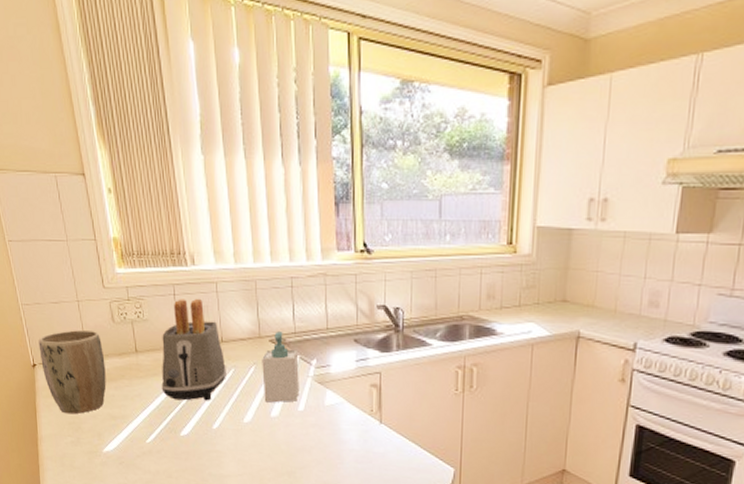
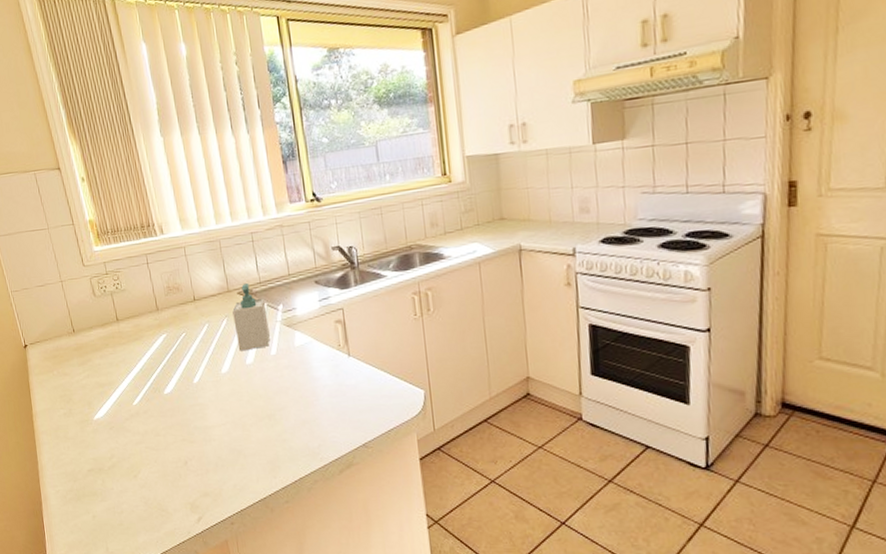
plant pot: present [38,329,107,414] -> none [28,306,93,388]
toaster: present [161,298,226,401] -> none [139,263,202,361]

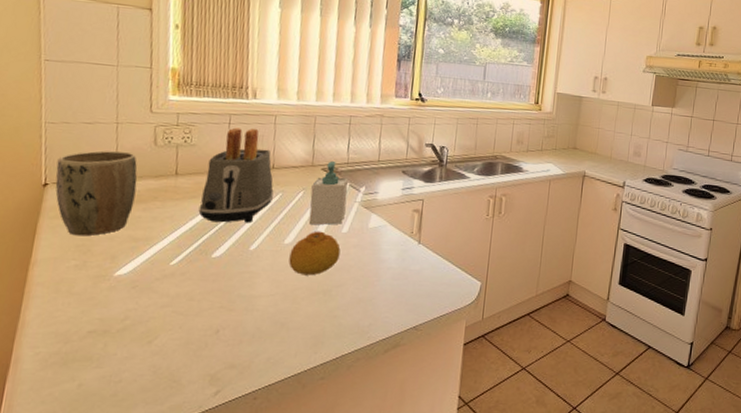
plant pot: none [28,306,93,388] -> present [55,150,137,236]
toaster: none [139,263,202,361] -> present [198,127,274,223]
fruit: none [229,356,275,402] -> present [288,231,341,276]

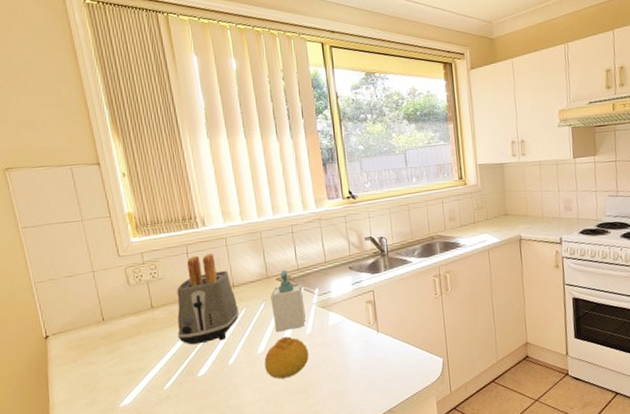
plant pot: present [55,150,137,236] -> none [52,295,123,378]

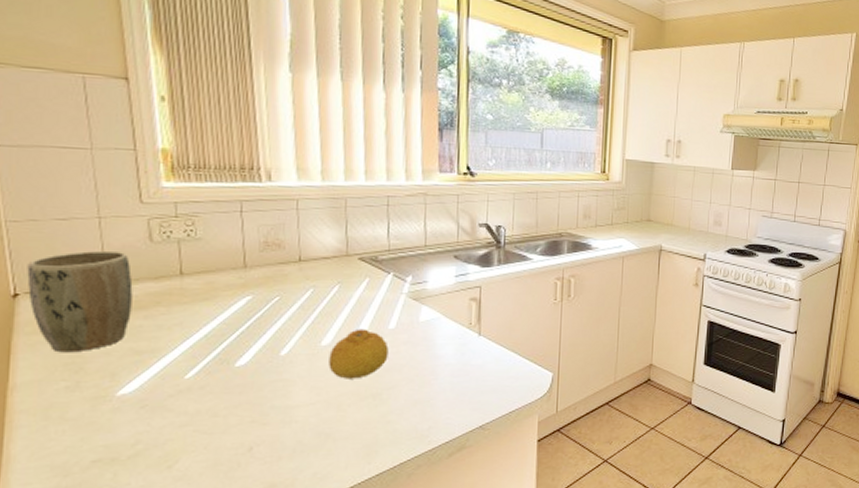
plant pot: none [52,295,123,378] -> present [27,250,133,353]
toaster: present [177,253,239,345] -> none [213,215,303,327]
soap bottle: present [270,270,306,332] -> none [347,249,392,322]

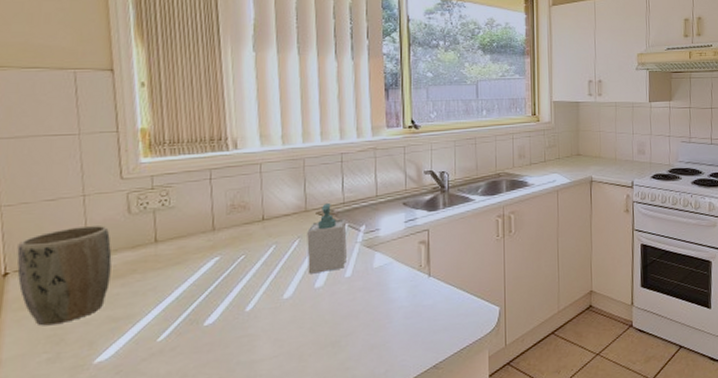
fruit: present [329,329,389,379] -> none [290,279,346,330]
soap bottle: none [347,249,392,322] -> present [307,203,347,274]

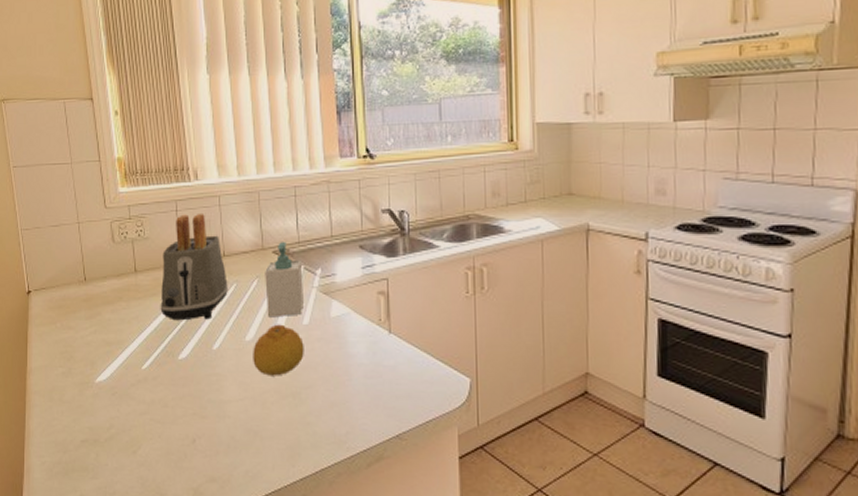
plant pot: present [16,225,112,326] -> none [35,251,103,343]
toaster: none [184,180,266,288] -> present [160,212,228,321]
fruit: none [290,279,346,330] -> present [253,324,304,376]

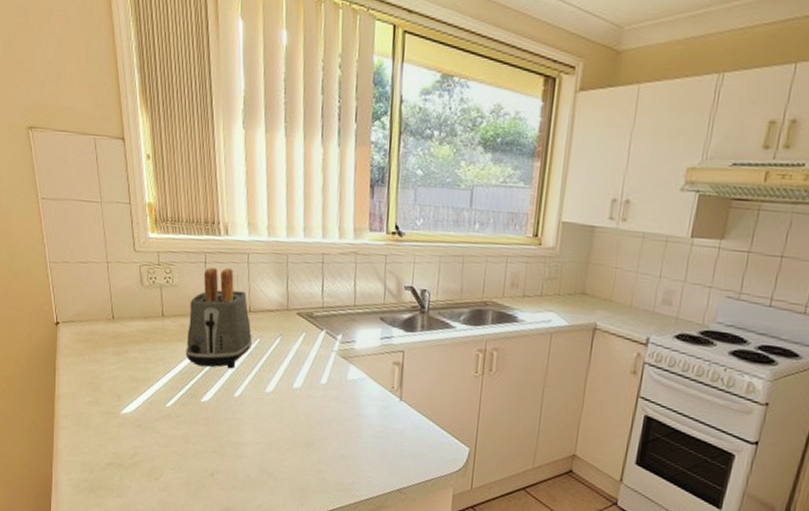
fruit: present [253,324,304,376] -> none [271,380,320,427]
soap bottle: present [265,242,304,318] -> none [287,305,324,375]

